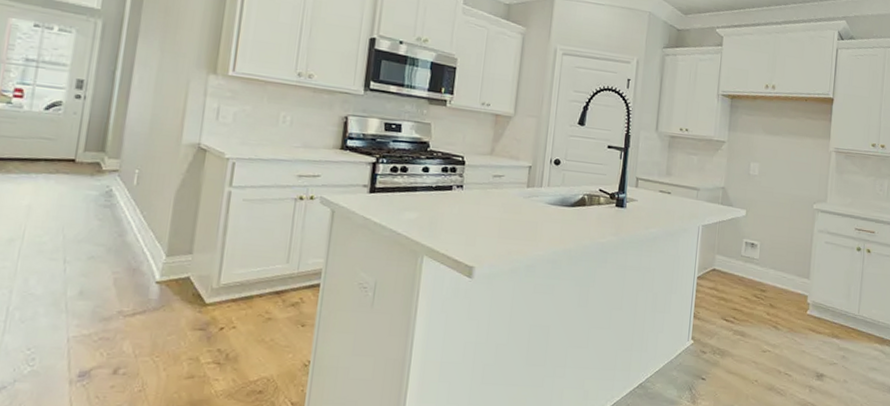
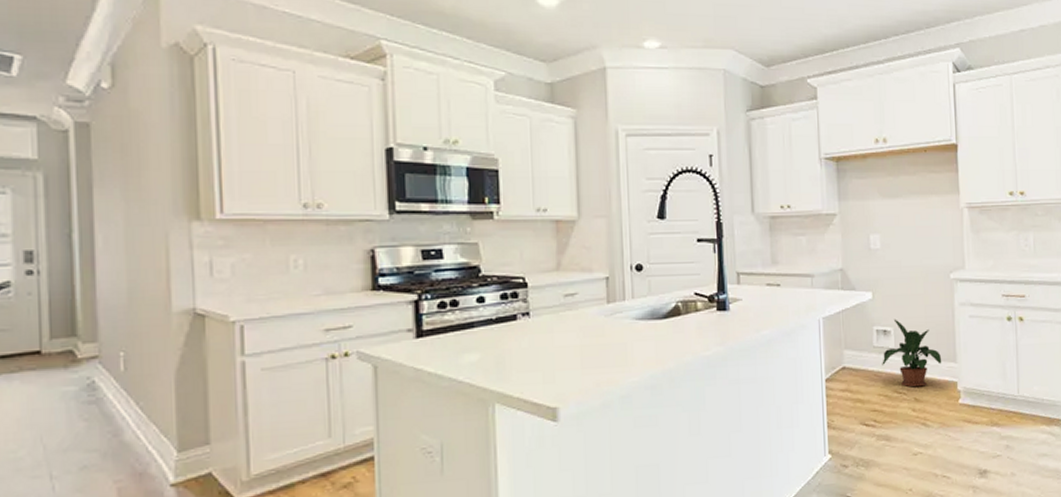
potted plant: none [746,235,798,295] -> present [882,319,942,387]

